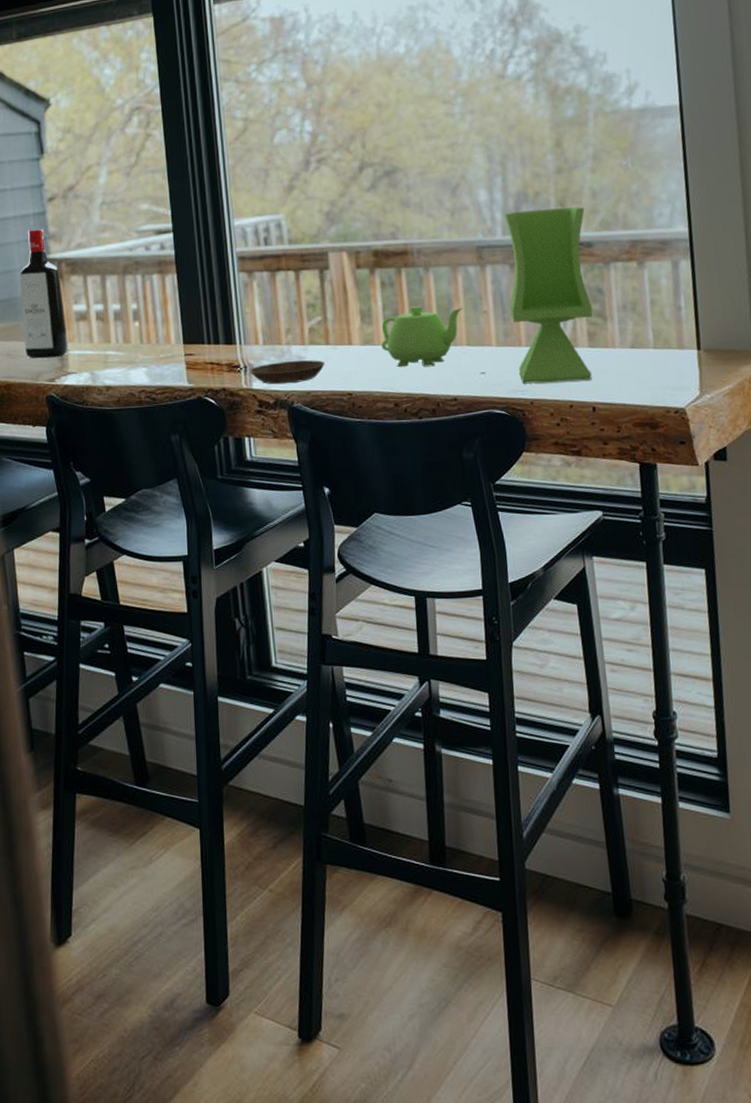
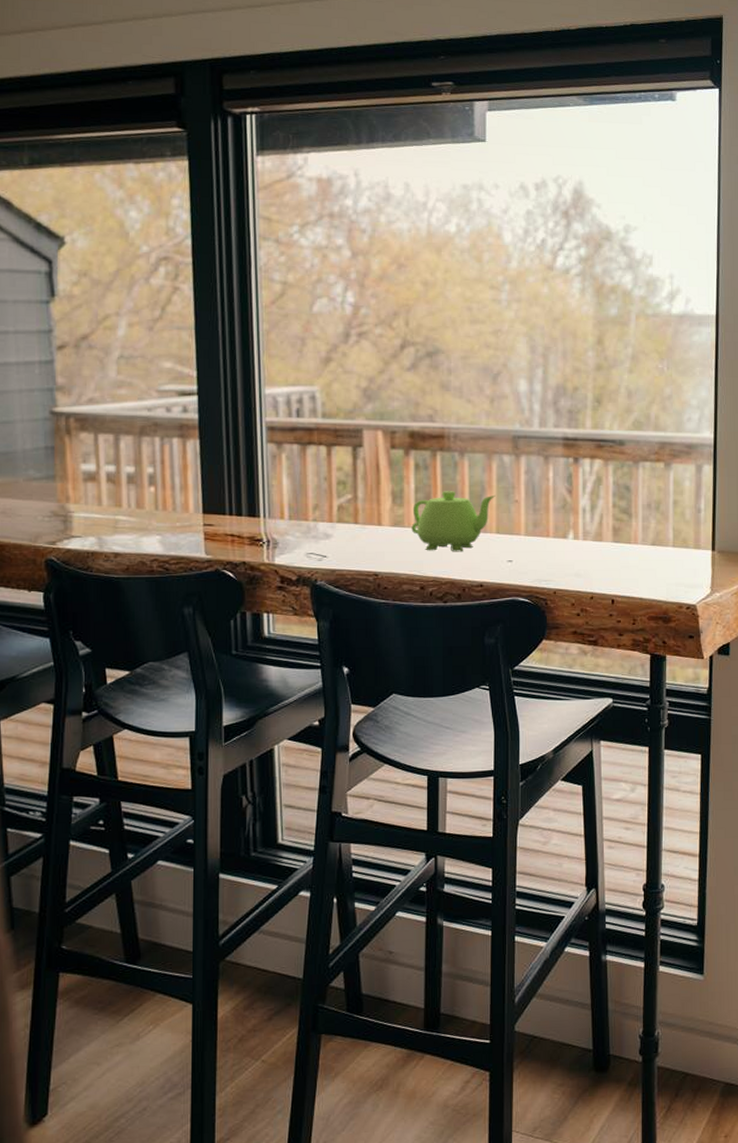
liquor bottle: present [20,229,68,359] -> none [20,379,73,519]
saucer: present [250,360,325,385] -> none [273,538,352,561]
vase: present [503,207,593,384] -> none [540,404,620,574]

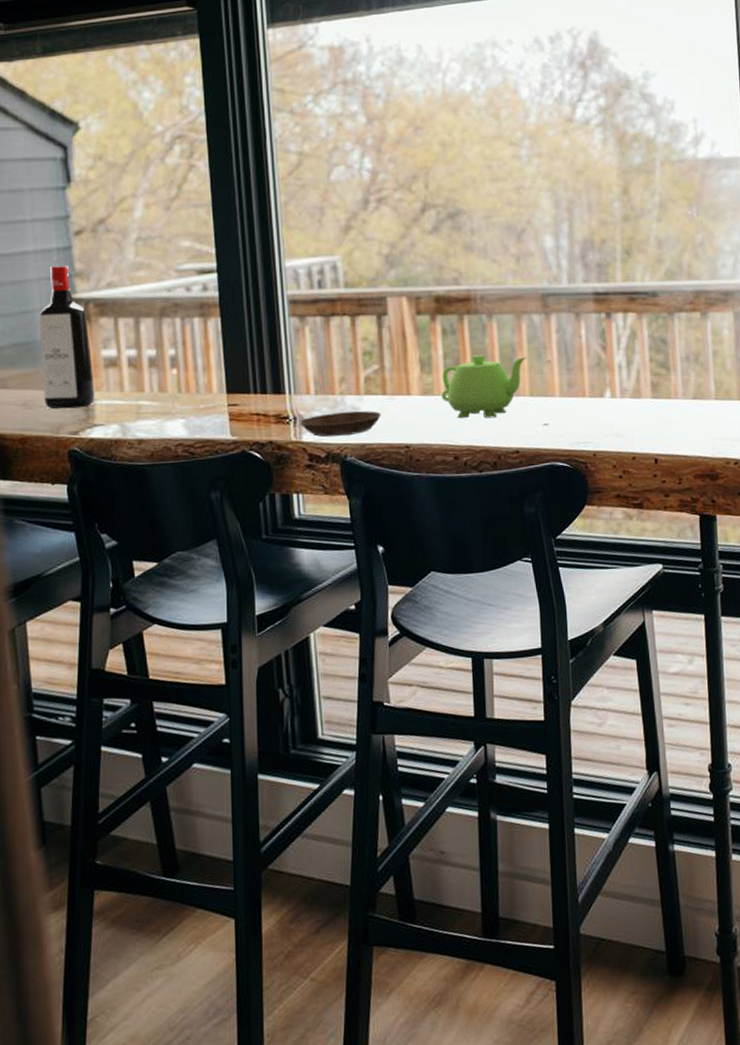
liquor bottle: none [20,379,73,519] -> present [40,266,95,409]
saucer: none [273,538,352,561] -> present [300,411,381,437]

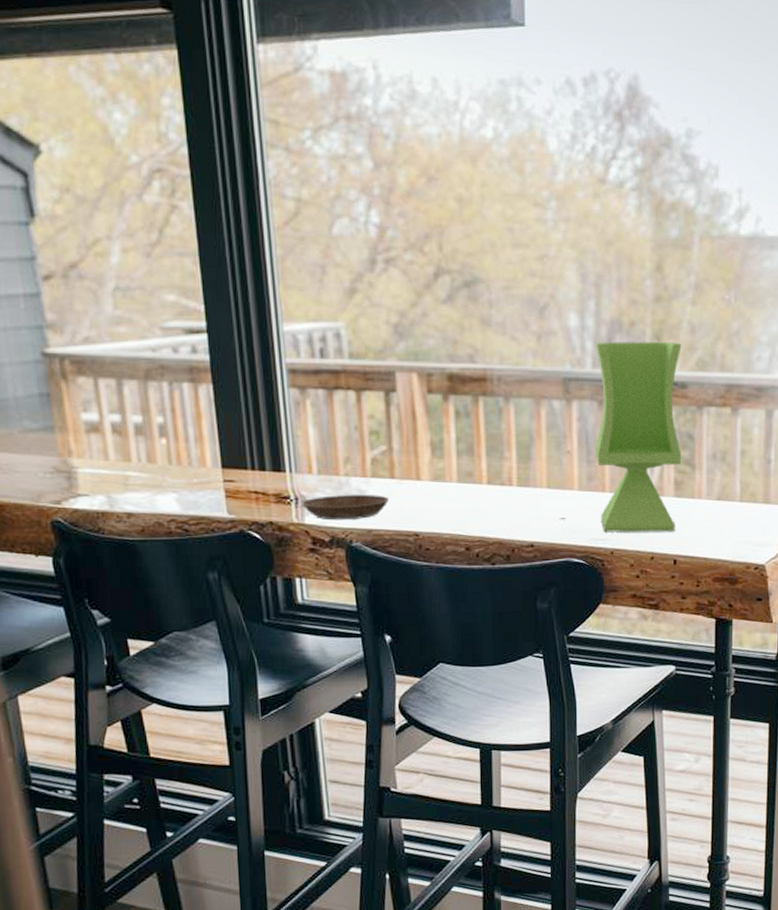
liquor bottle: present [40,266,95,409] -> none [10,315,77,476]
teapot: present [441,355,527,419] -> none [453,441,545,509]
vase: none [569,256,657,436] -> present [594,342,682,533]

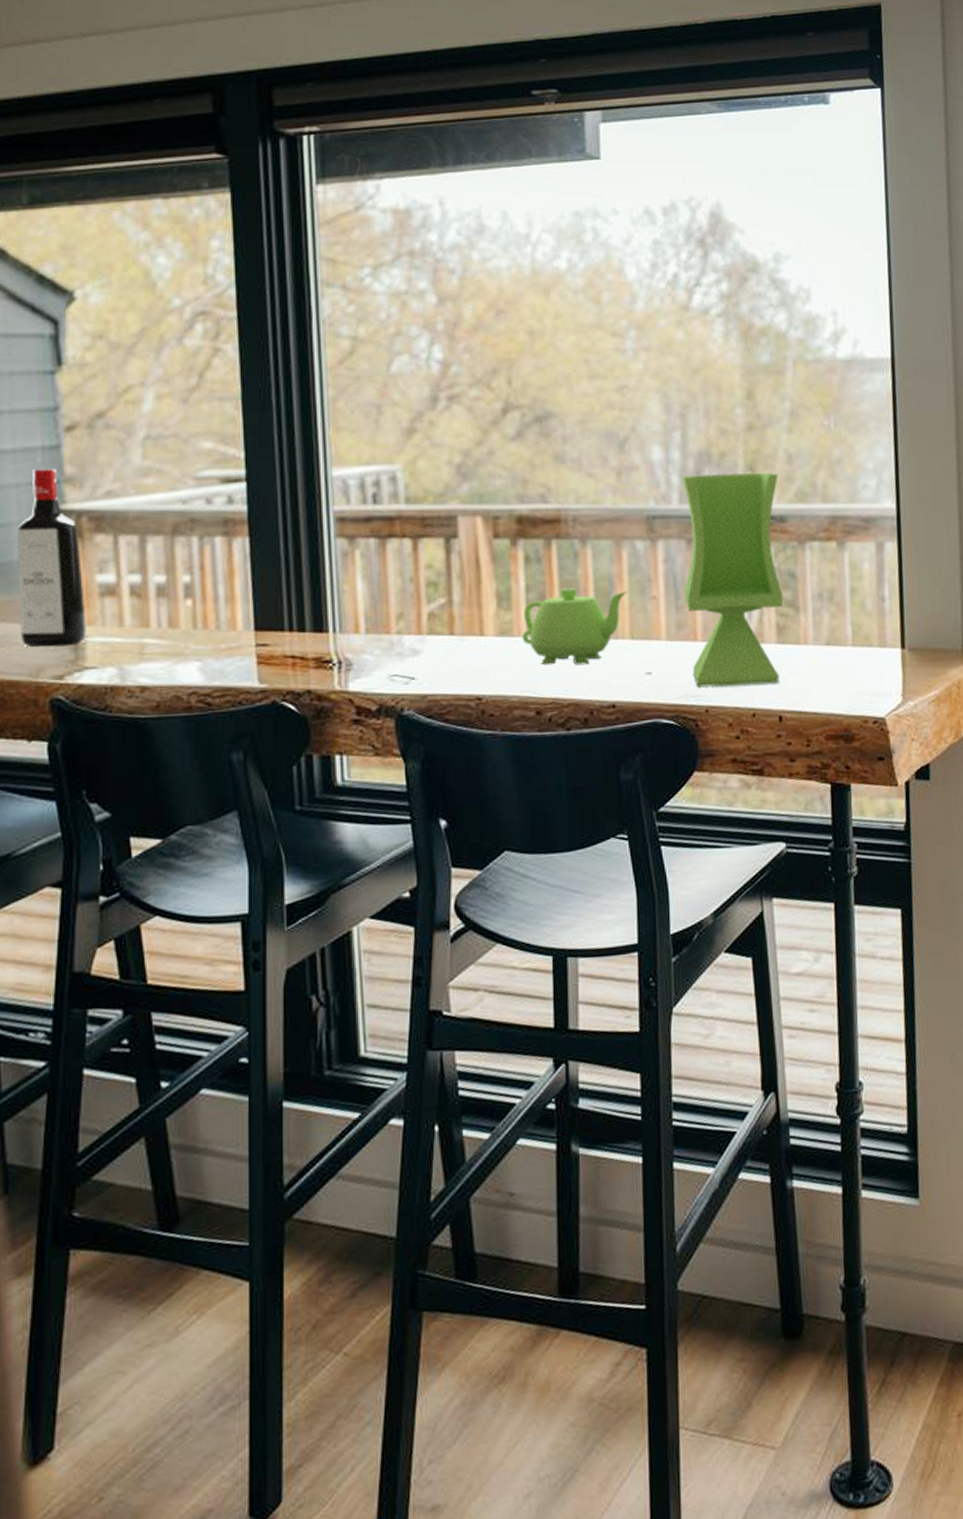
liquor bottle: none [10,315,77,476] -> present [17,469,86,648]
saucer: present [302,495,389,521] -> none [346,654,447,686]
teapot: none [453,441,545,509] -> present [522,588,628,666]

